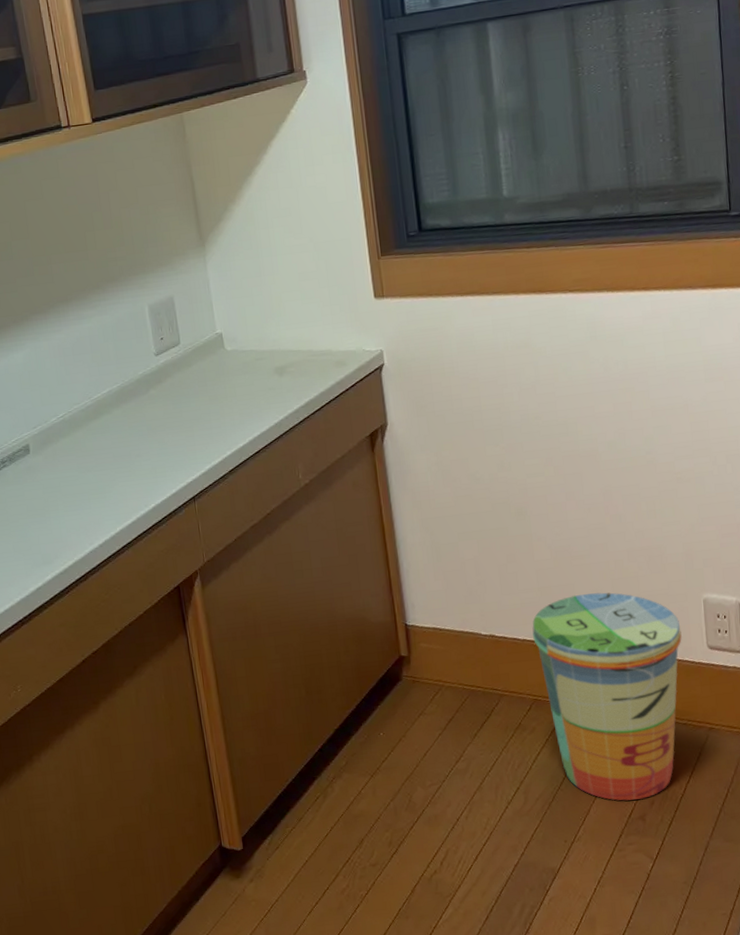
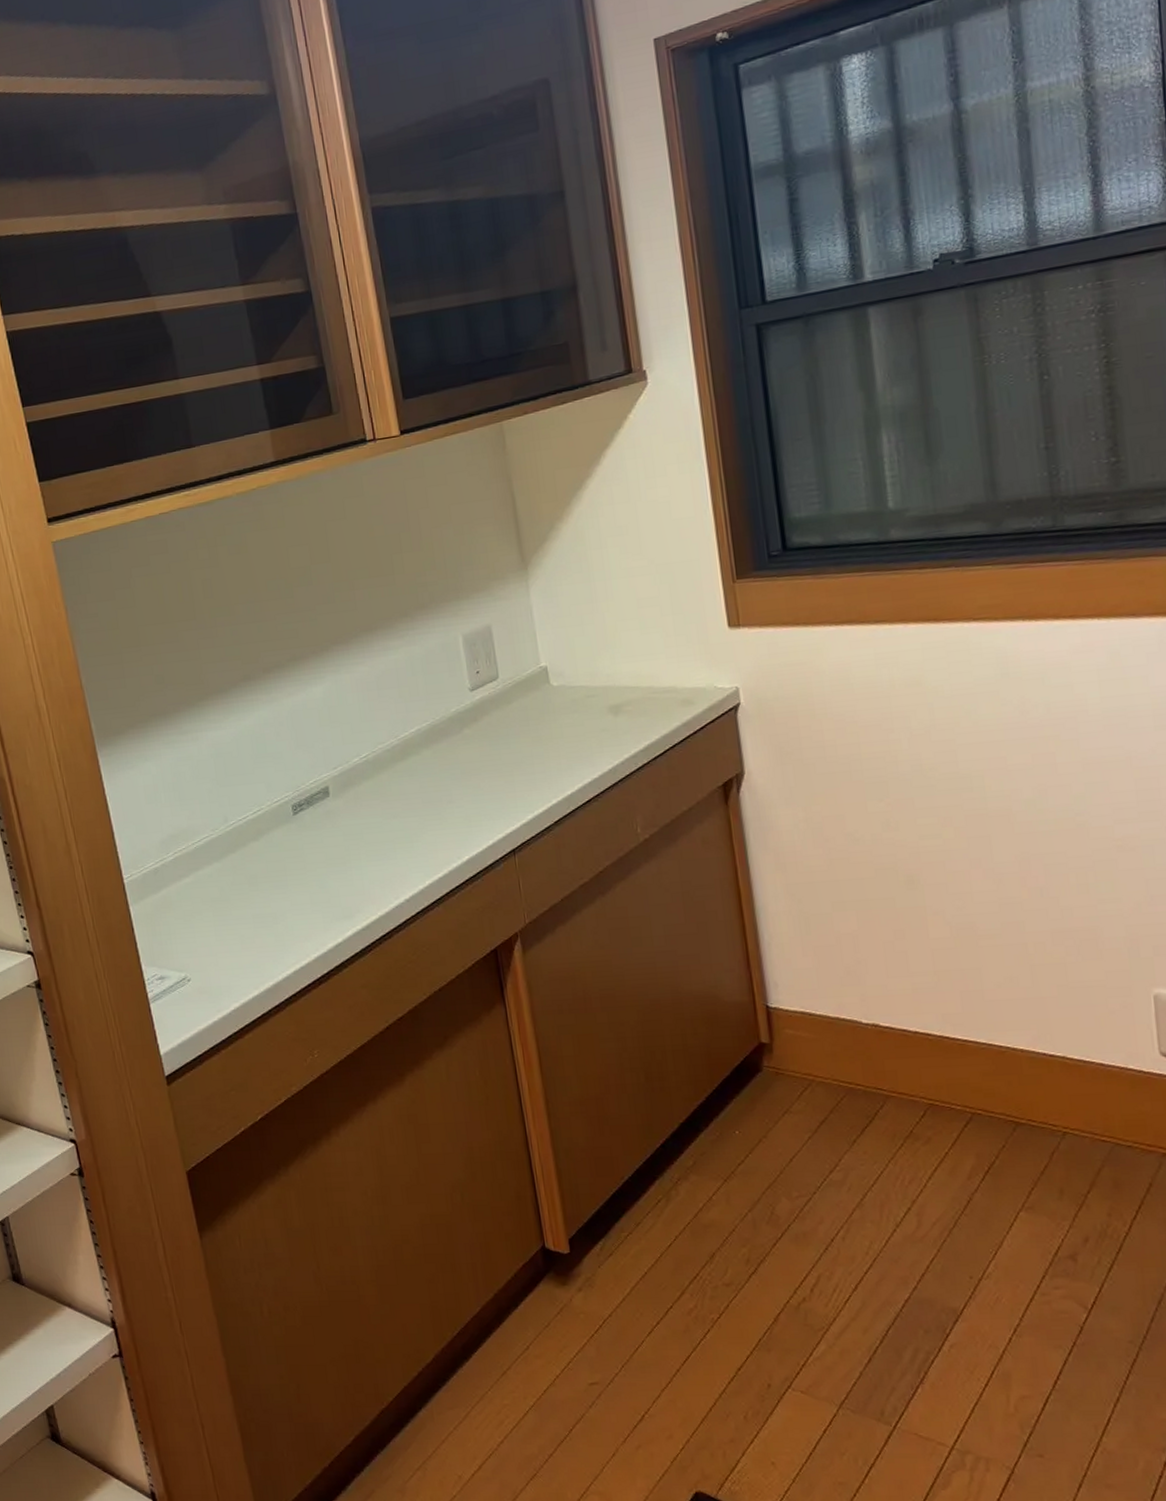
trash can: present [532,592,682,801] -> none [926,980,1125,1235]

